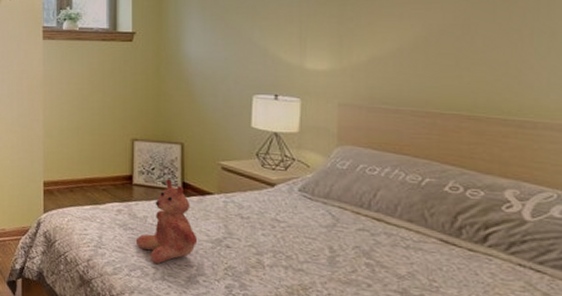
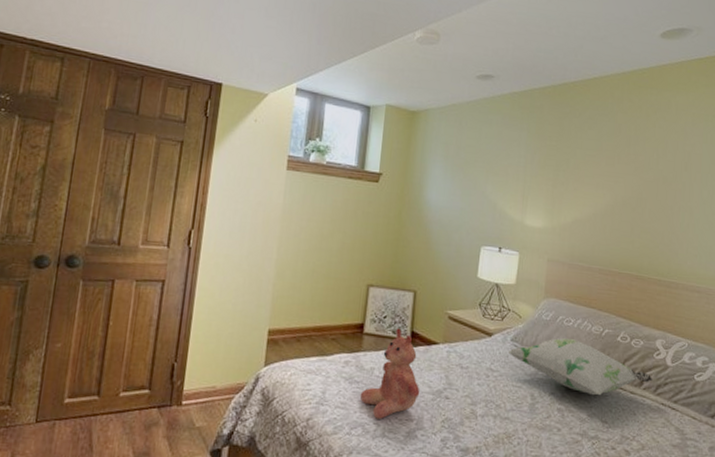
decorative pillow: none [297,188,502,251] -> present [509,338,652,396]

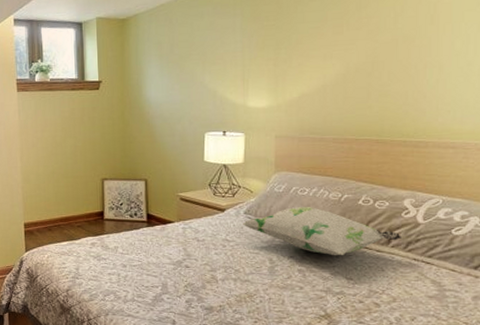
teddy bear: present [359,328,420,419] -> none [108,212,162,287]

